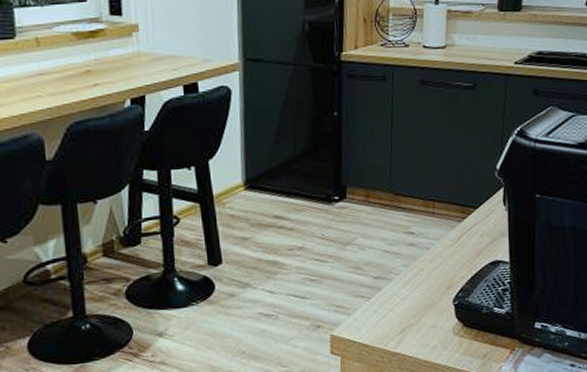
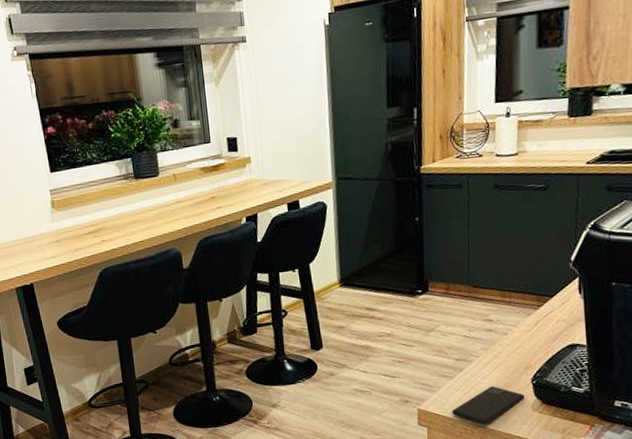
smartphone: none [368,307,445,352] -> present [452,386,524,425]

